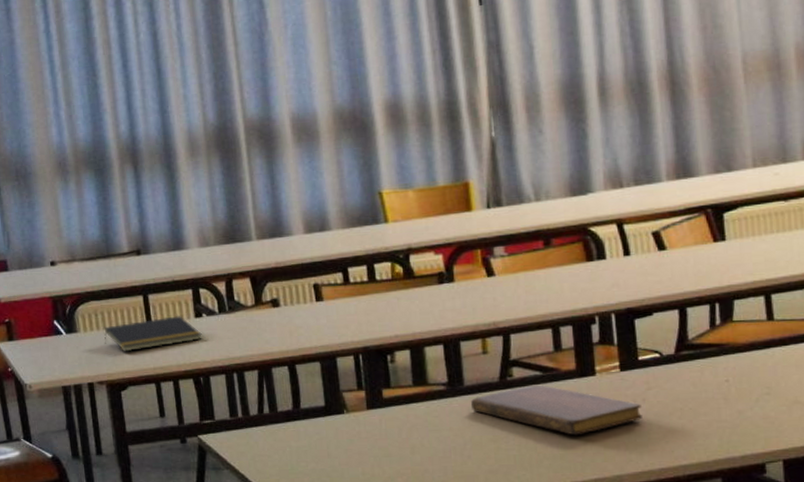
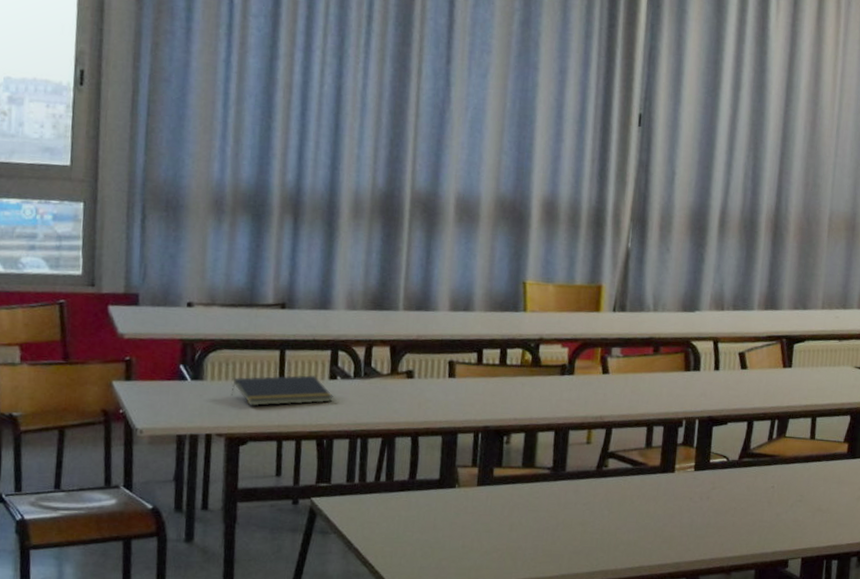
notebook: present [470,384,642,436] -> none [568,476,705,525]

